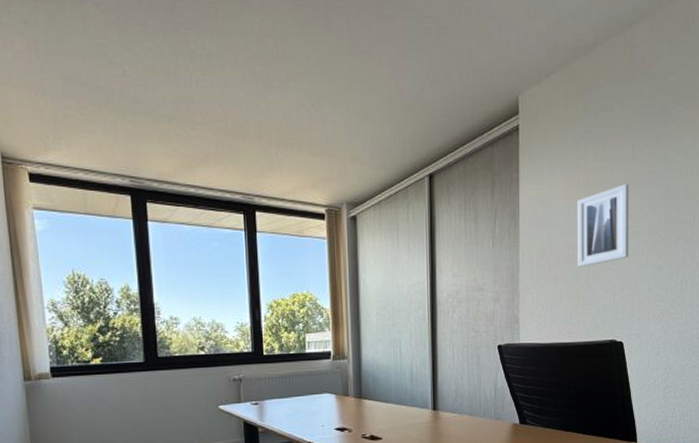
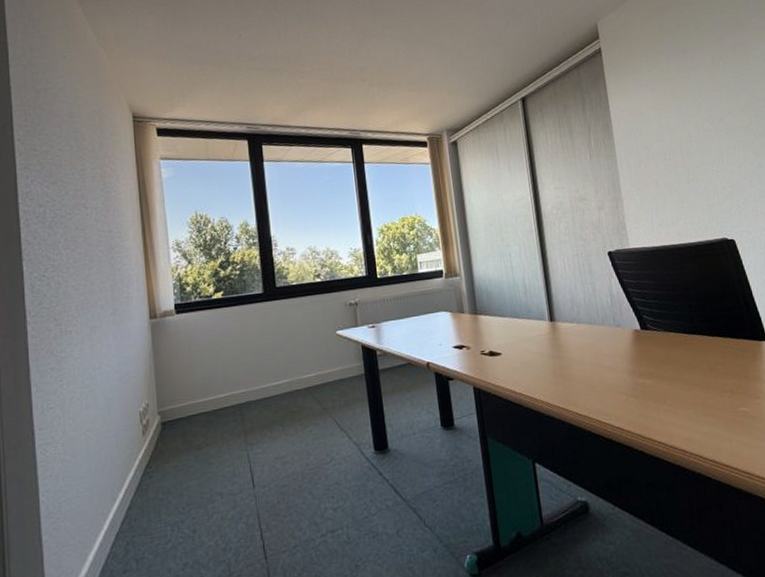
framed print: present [576,184,629,267] -> none [666,90,726,170]

